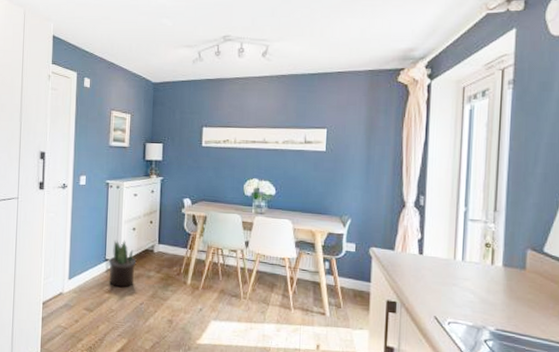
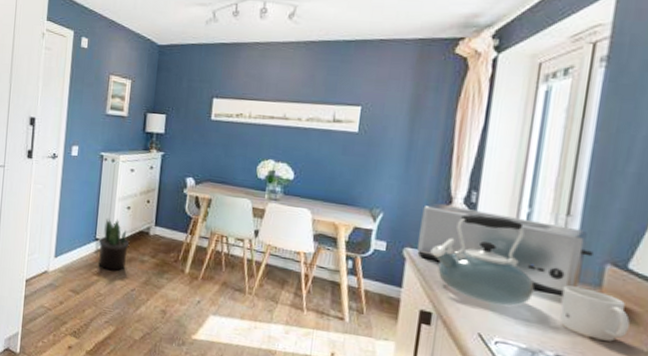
toaster: none [381,207,517,279] -> present [417,203,594,297]
kettle: none [391,215,475,292] -> present [430,214,535,307]
mug: none [495,269,549,314] -> present [559,285,630,342]

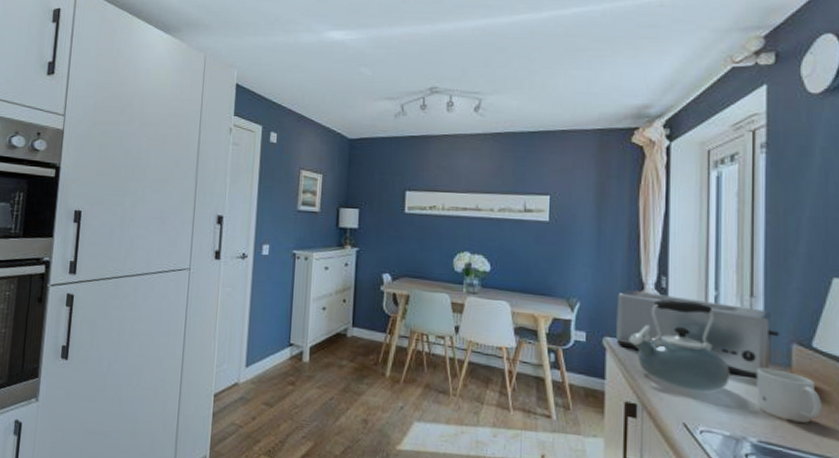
planter: present [99,218,130,271] -> none [294,321,326,378]

